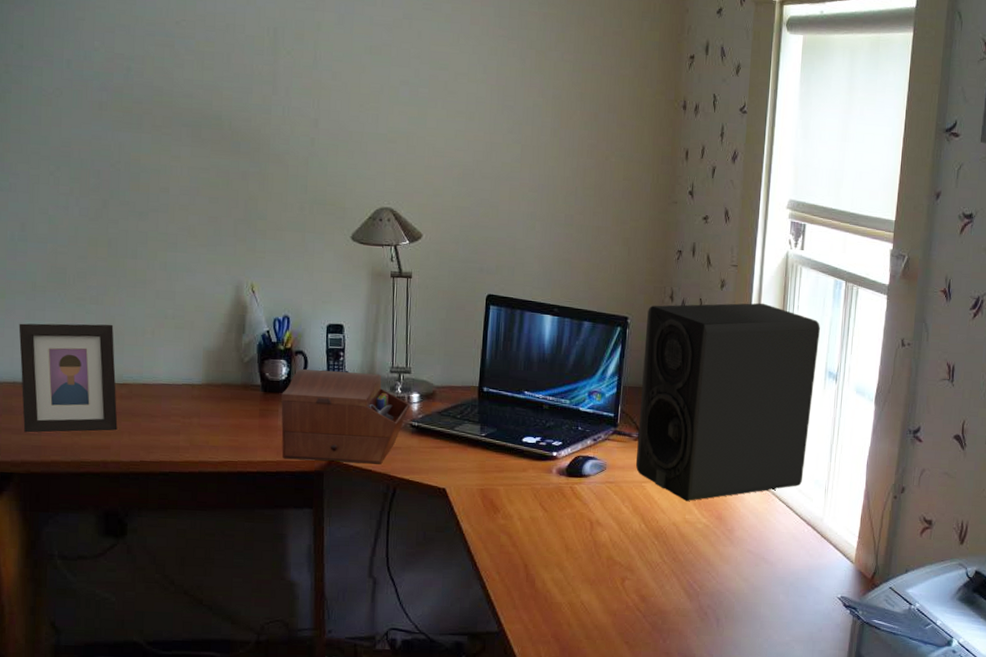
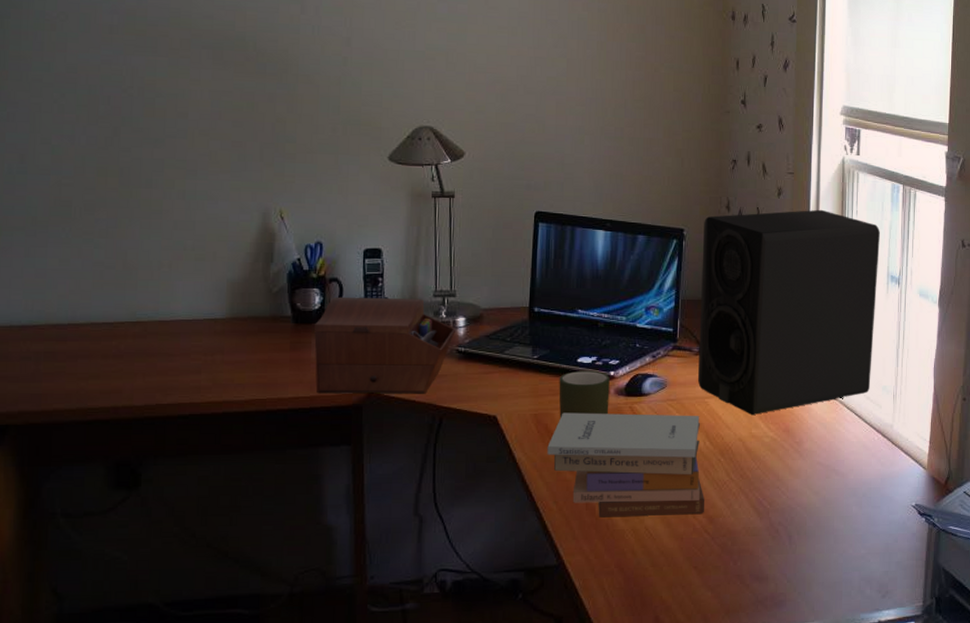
picture frame: present [18,323,118,433] -> none [16,258,130,380]
books: none [492,489,638,592] -> present [547,412,704,518]
mug: none [504,450,553,494] -> present [559,370,610,418]

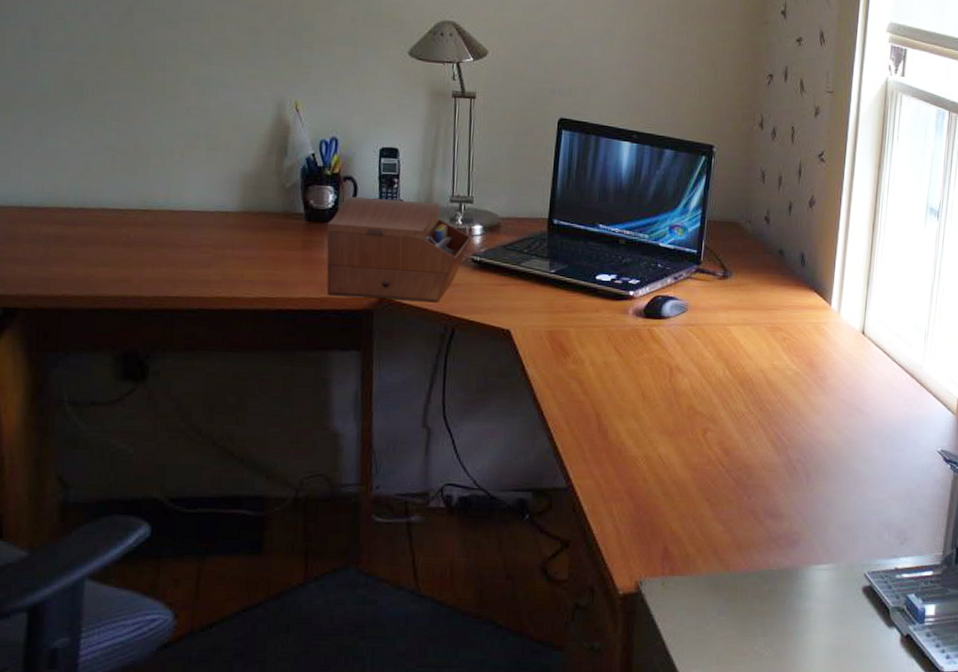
books: present [547,412,704,518] -> none [561,331,721,445]
mug: present [559,370,610,418] -> none [575,288,629,337]
speaker: present [698,209,880,415] -> none [721,132,921,346]

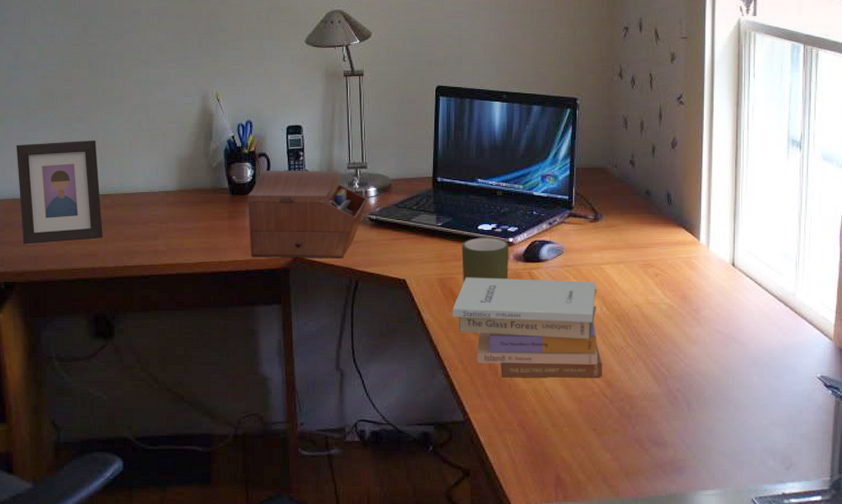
picture frame: none [27,140,140,264] -> present [16,140,103,245]
books: none [561,331,721,445] -> present [452,277,602,378]
mug: none [575,288,629,337] -> present [461,237,509,283]

